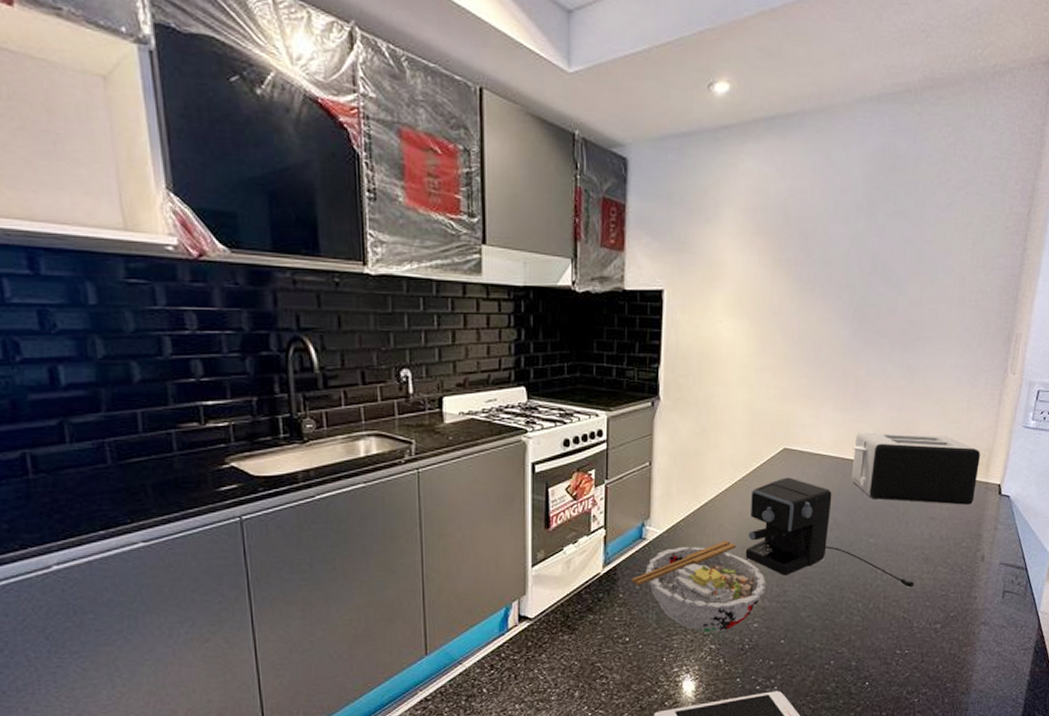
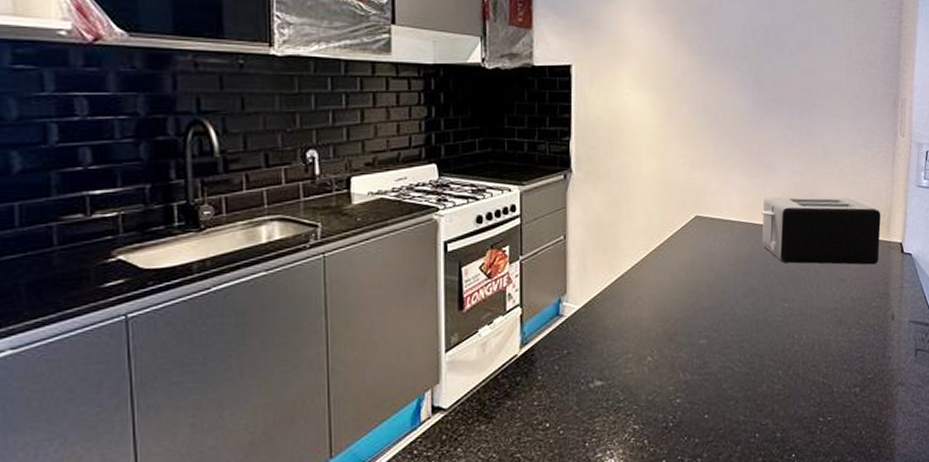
bowl: present [631,540,766,632] -> none [549,313,686,412]
coffee maker: present [745,477,915,588] -> none [664,245,831,352]

